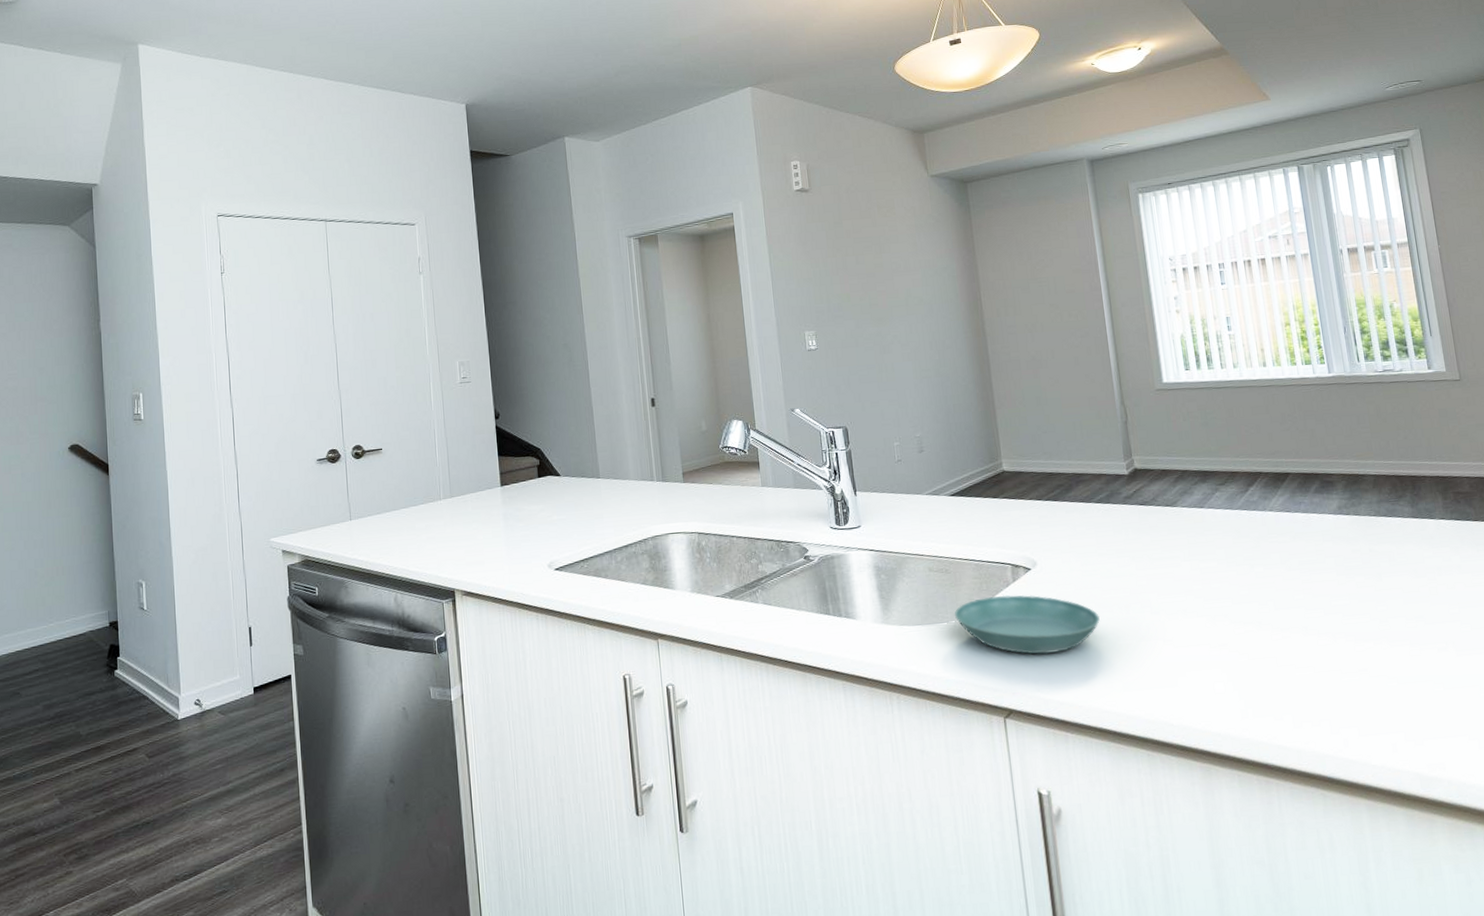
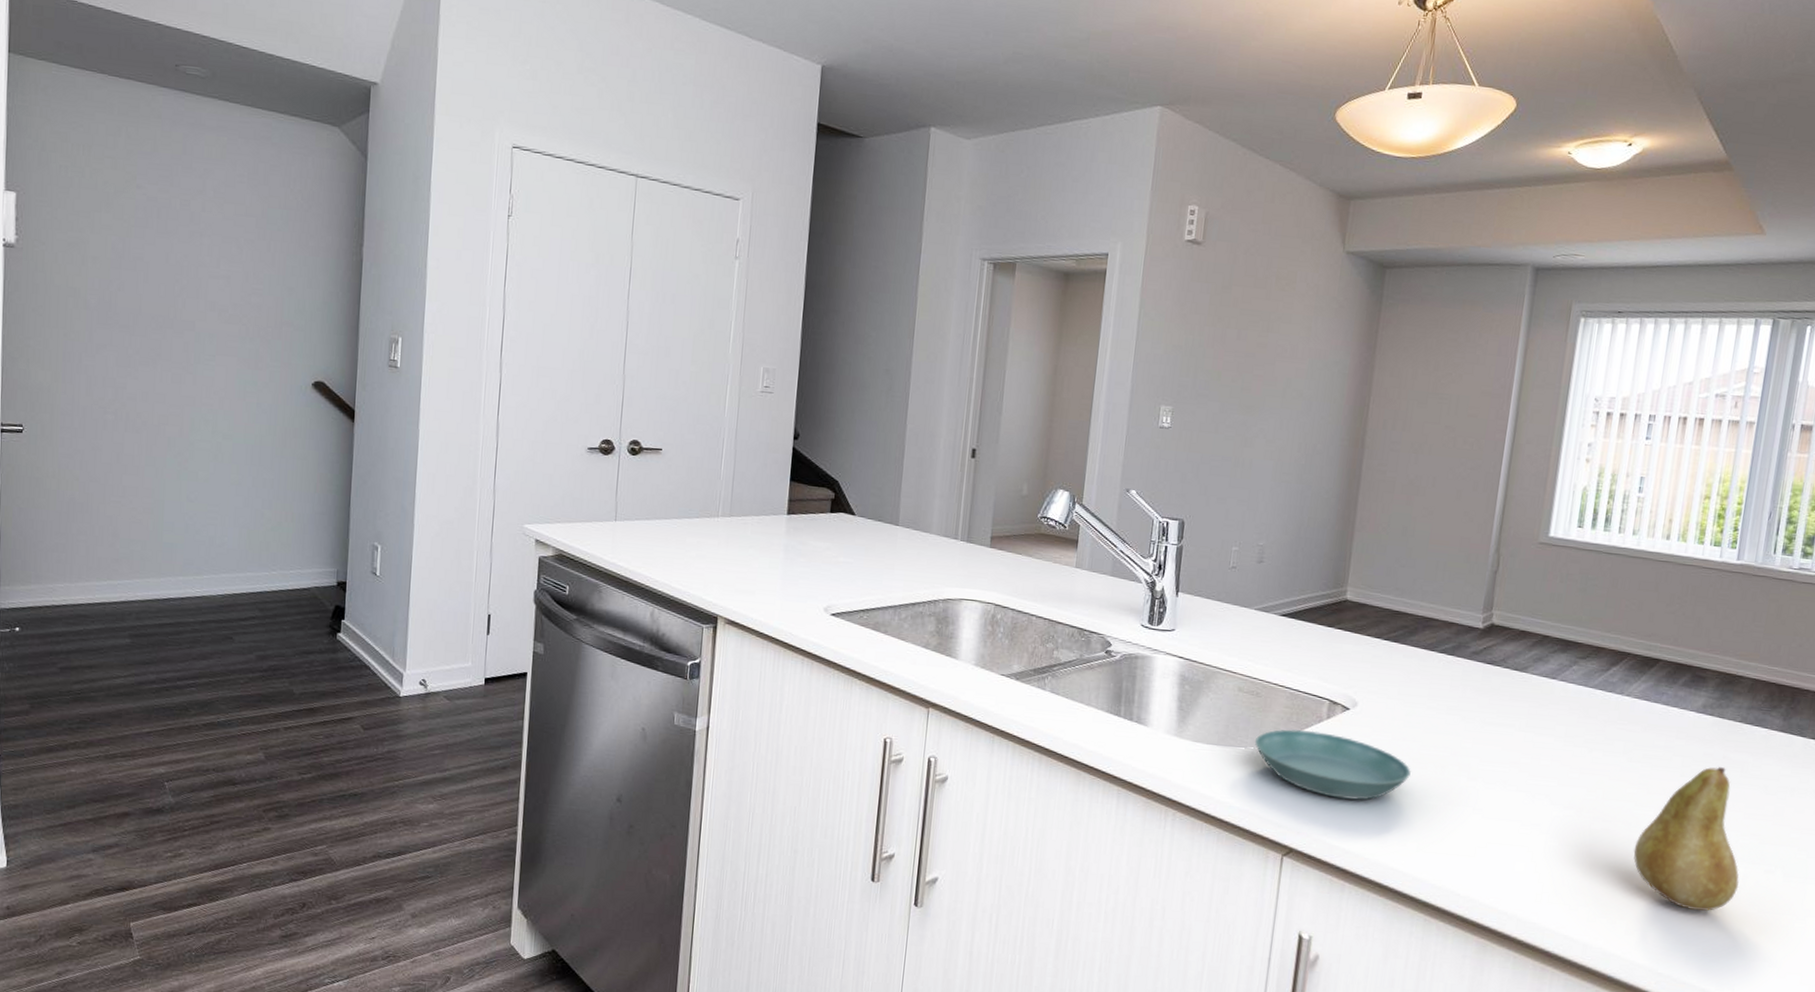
fruit: none [1315,560,1420,699] -> present [1633,767,1739,912]

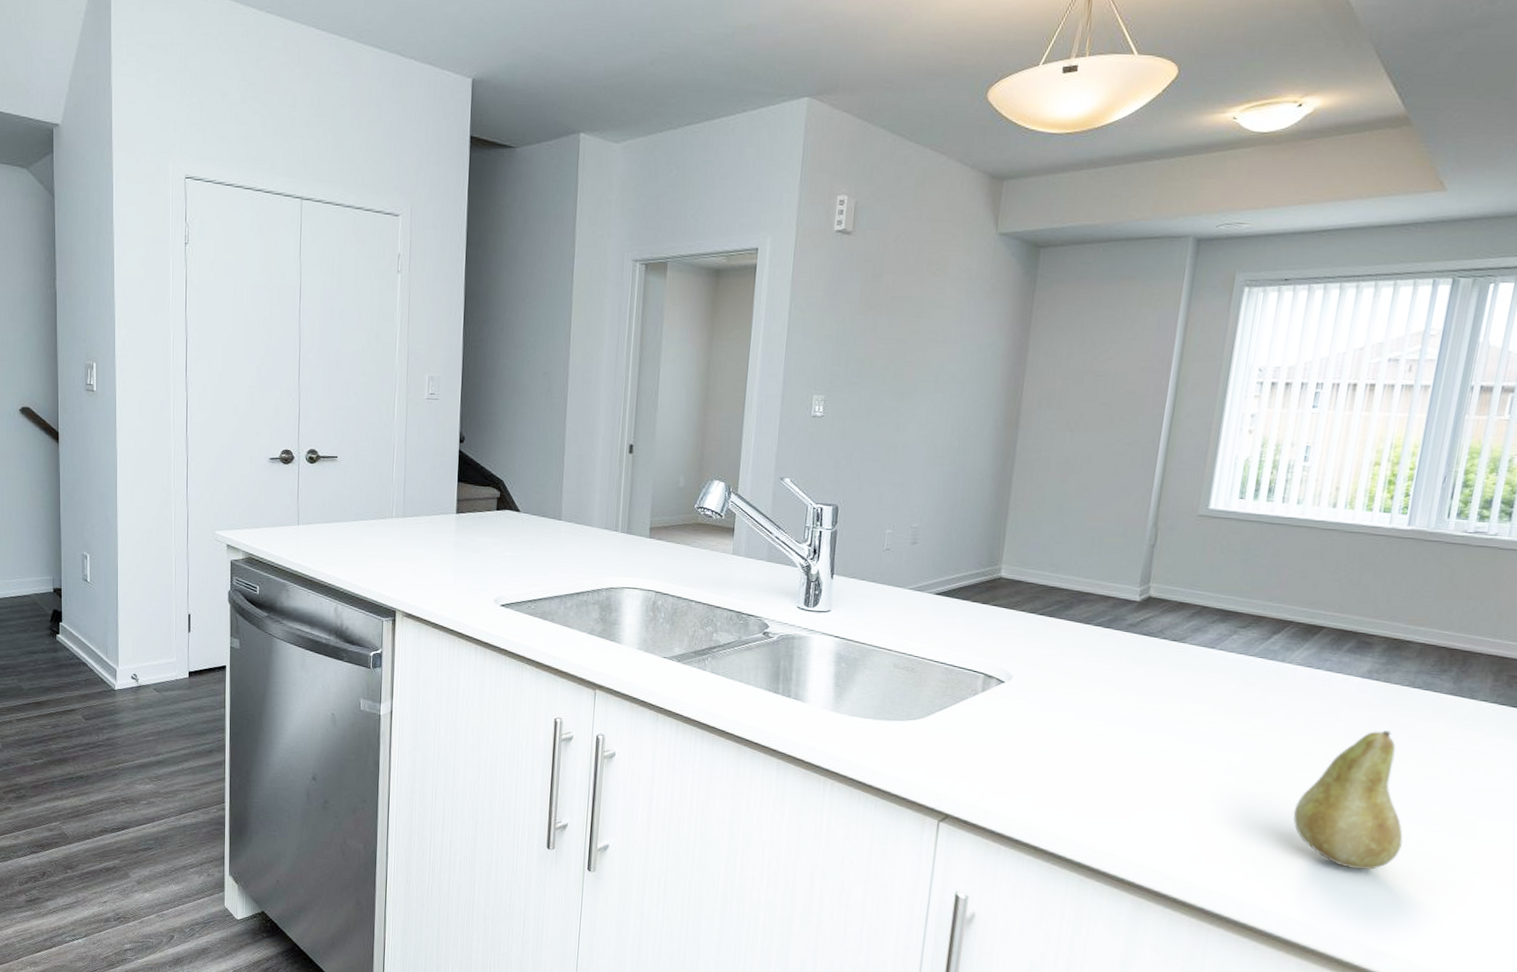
saucer: present [1254,729,1411,801] -> none [910,702,1066,769]

